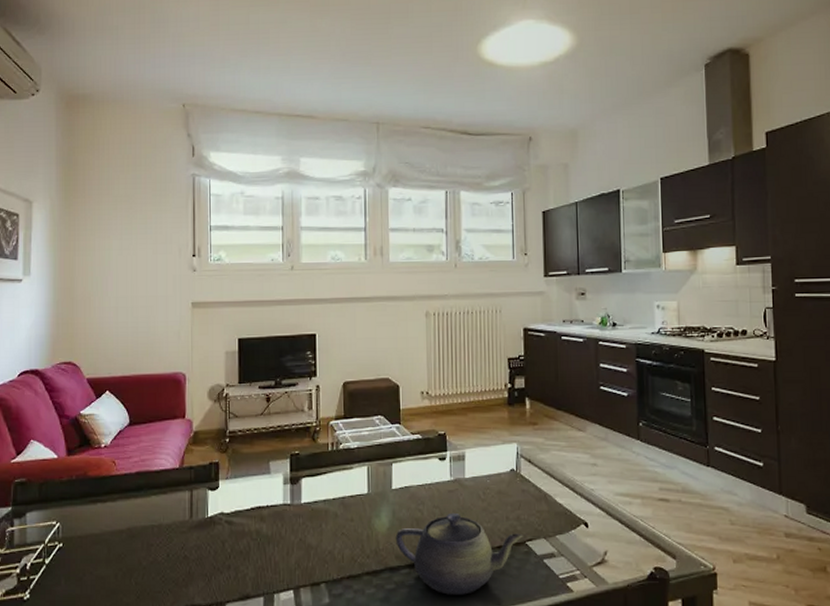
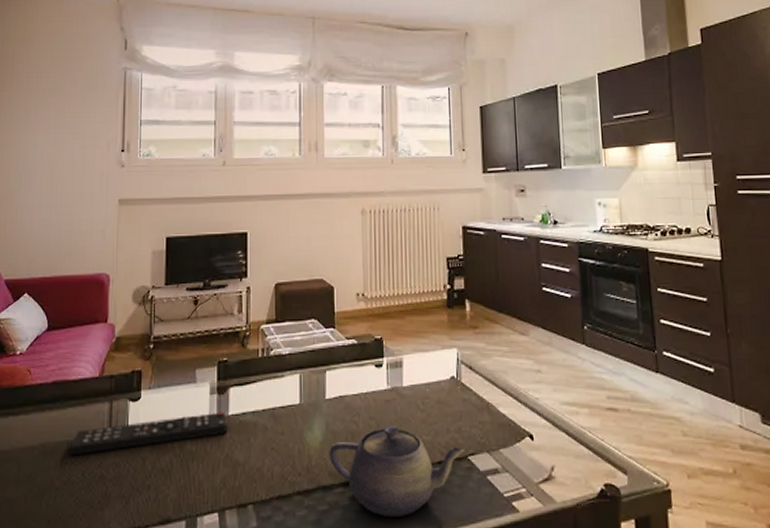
remote control: none [155,500,300,539] -> present [70,412,227,456]

